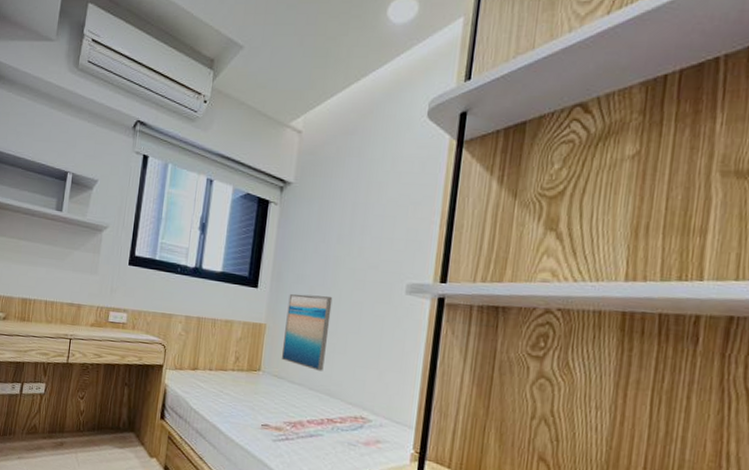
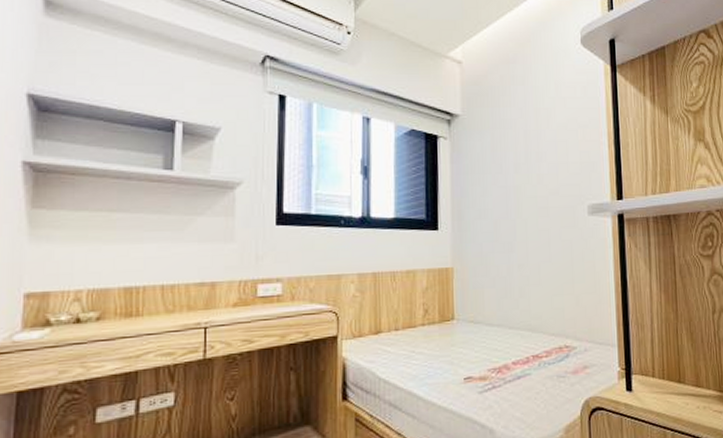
wall art: present [281,293,333,371] -> none [473,227,521,308]

